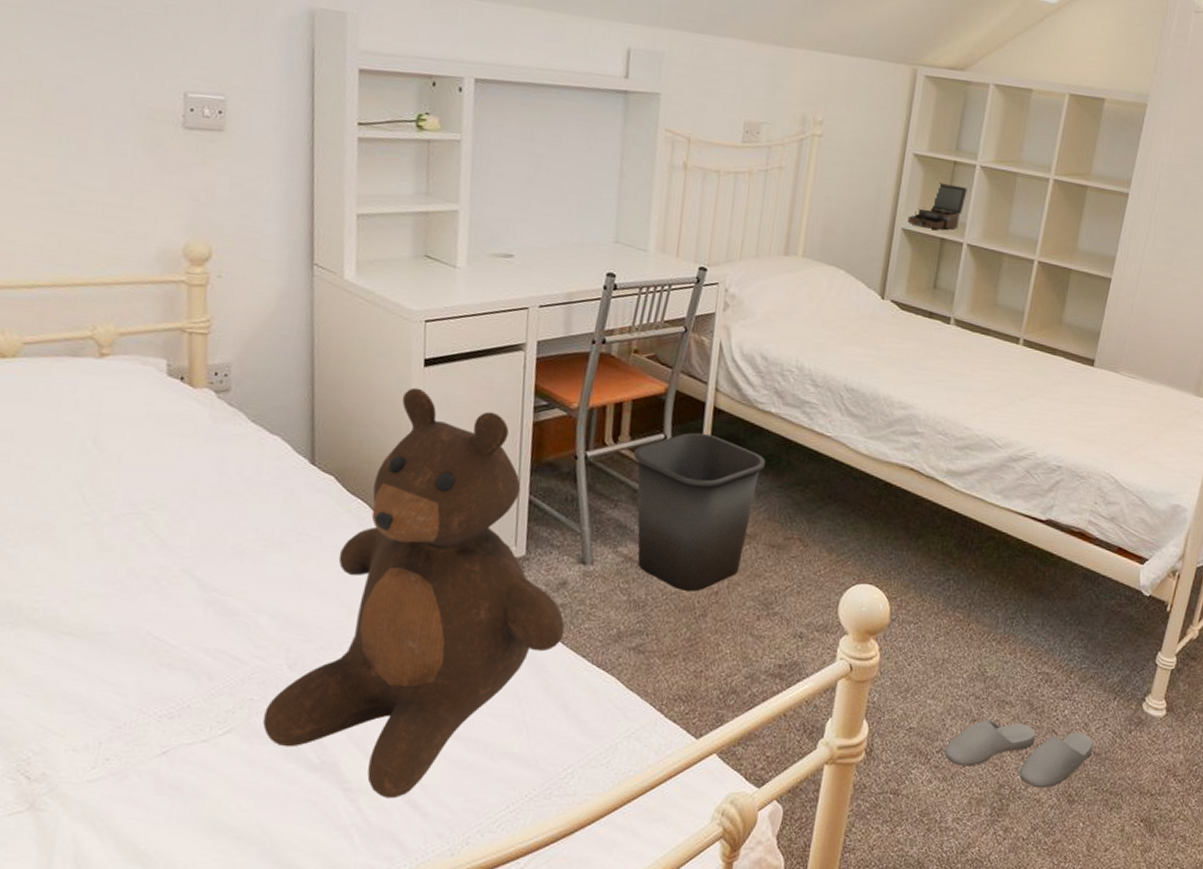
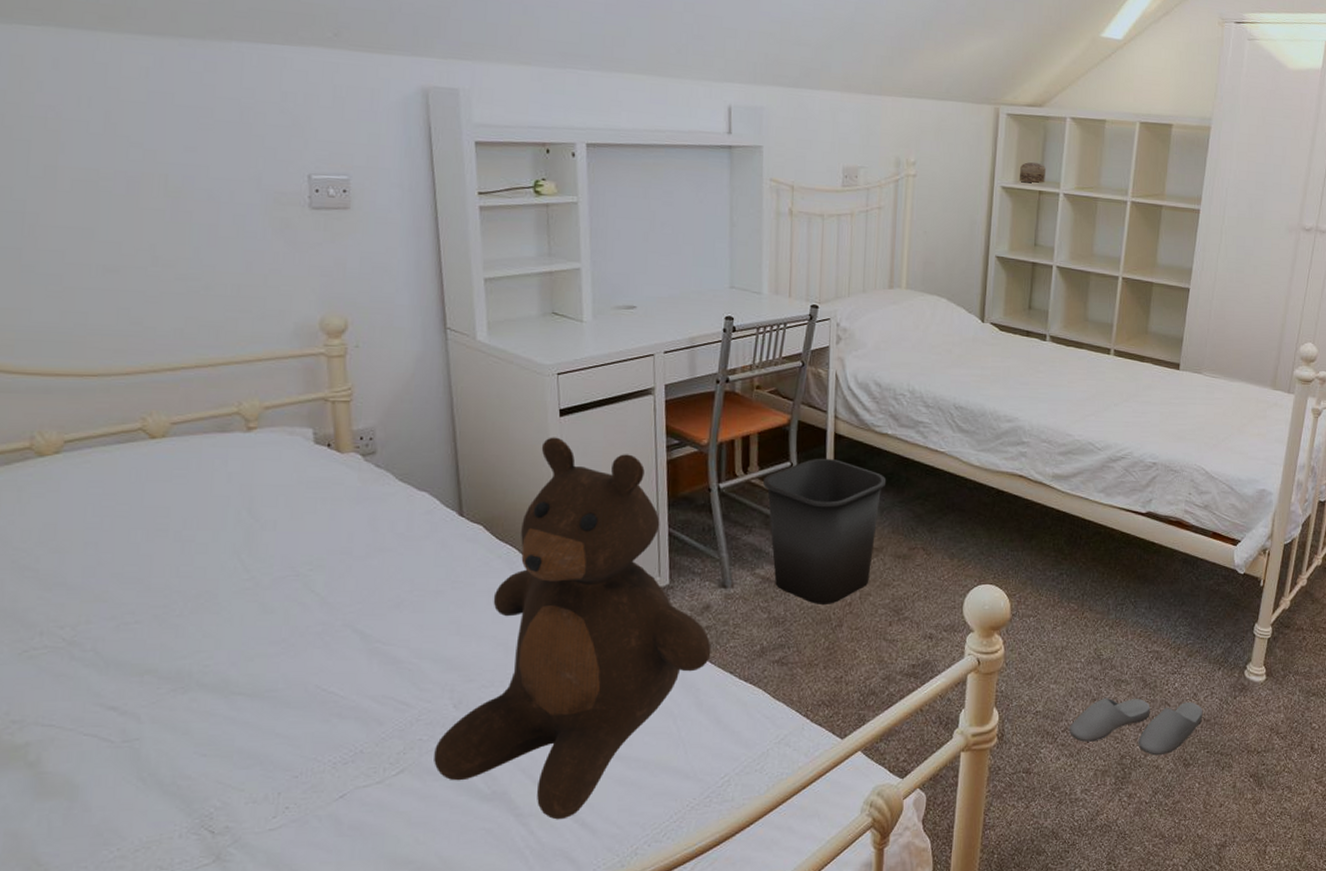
decorative box: present [907,183,968,230] -> none [1000,211,1053,255]
decorative box: none [933,129,964,153] -> present [1019,162,1047,183]

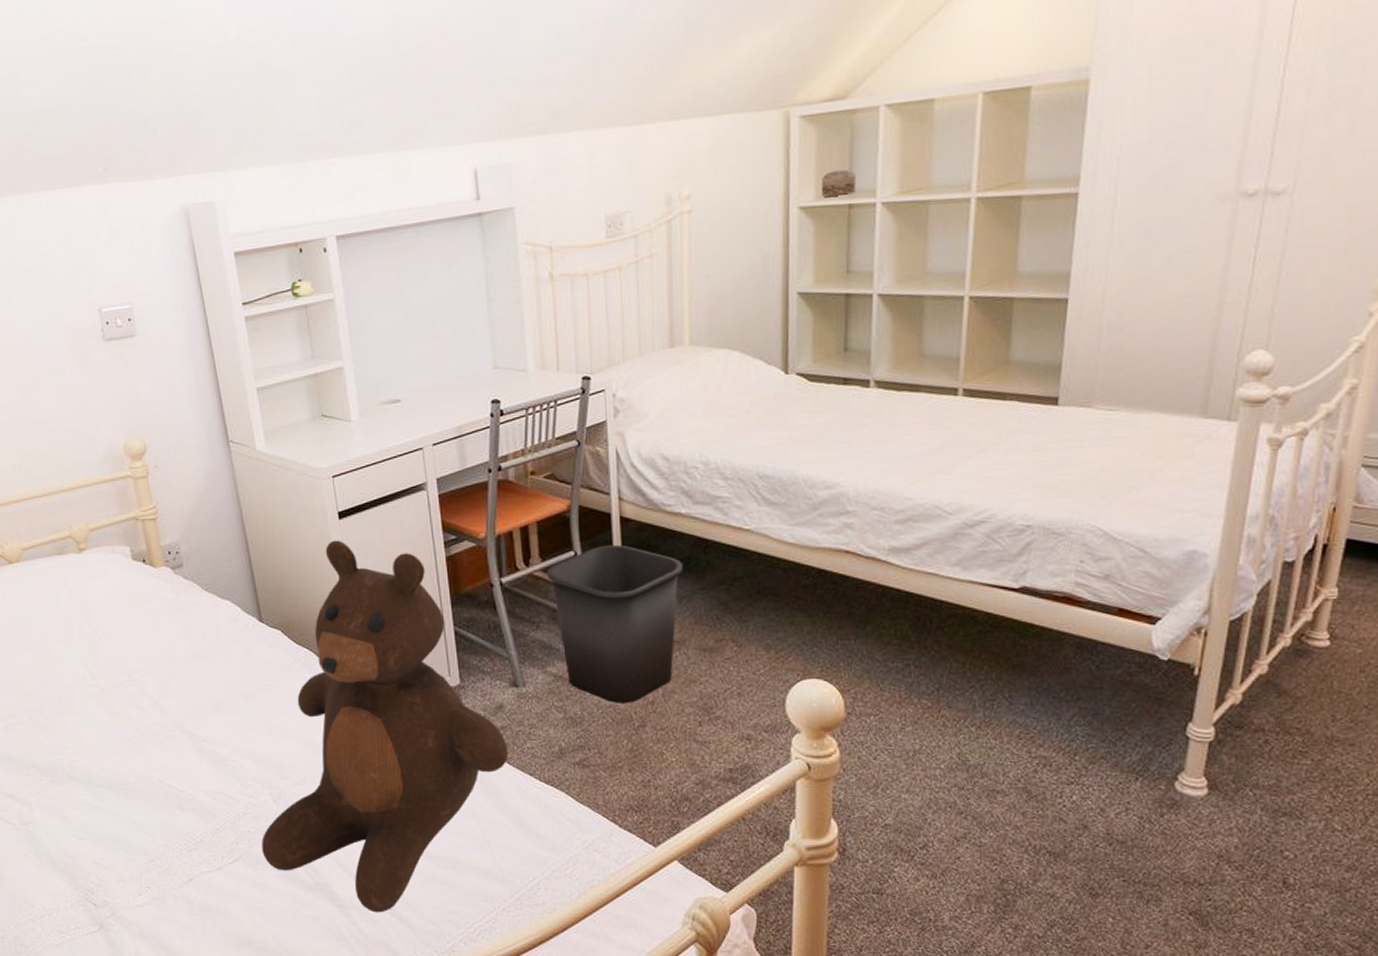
slippers: present [1069,697,1203,756] -> none [929,810,1115,882]

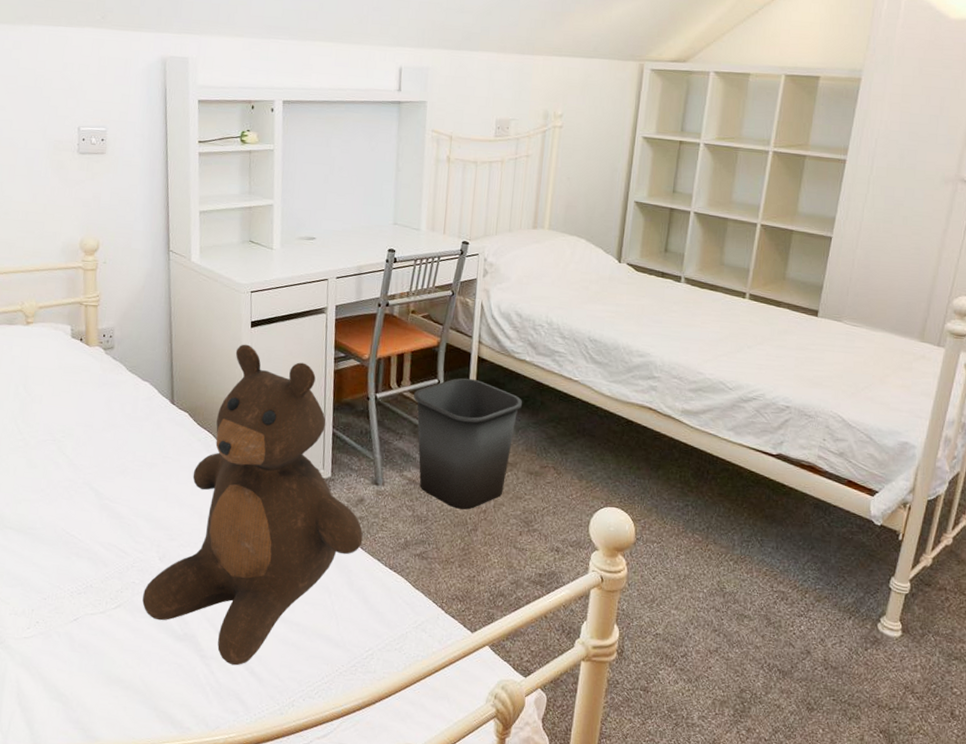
decorative box: present [821,170,857,197] -> none [660,114,688,134]

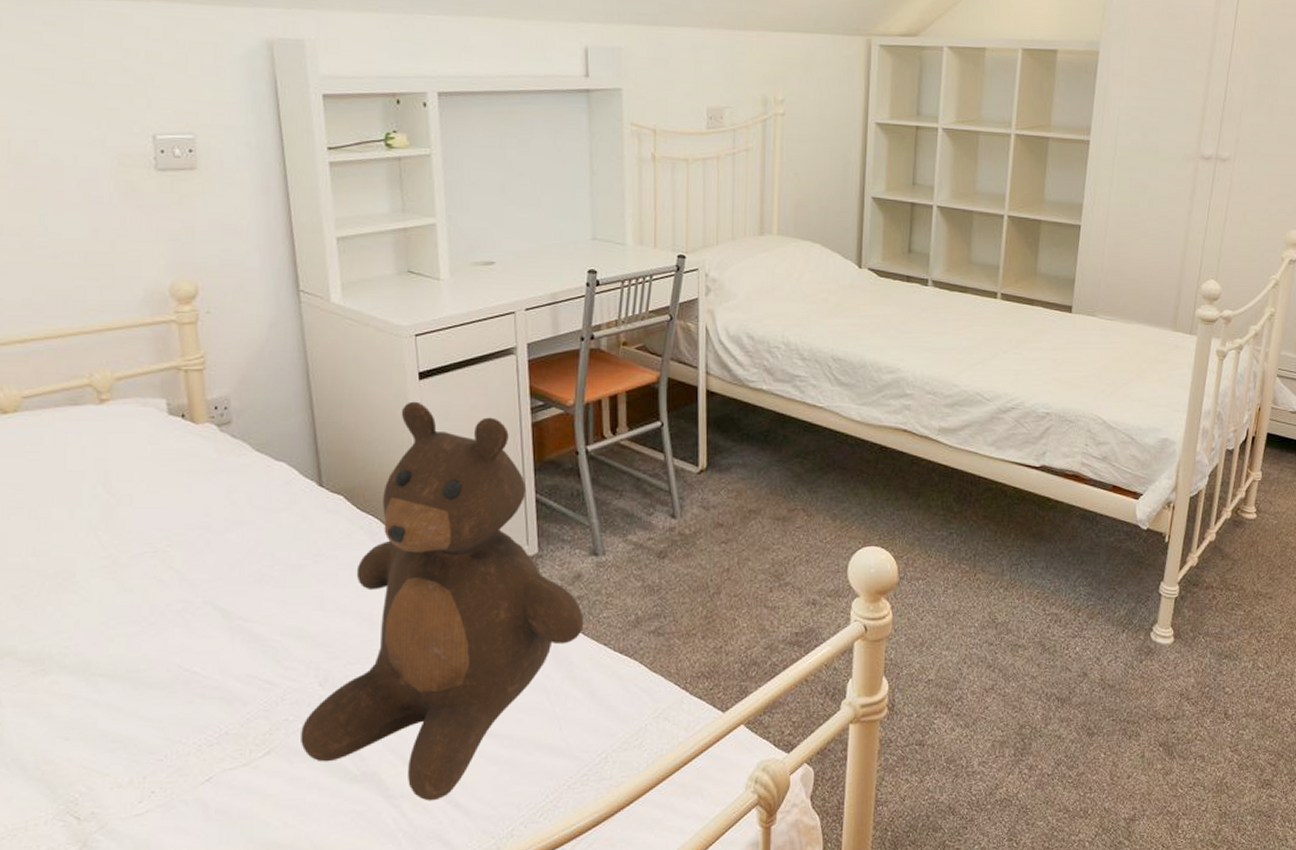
waste bin: present [414,377,523,510] -> none [633,416,763,571]

